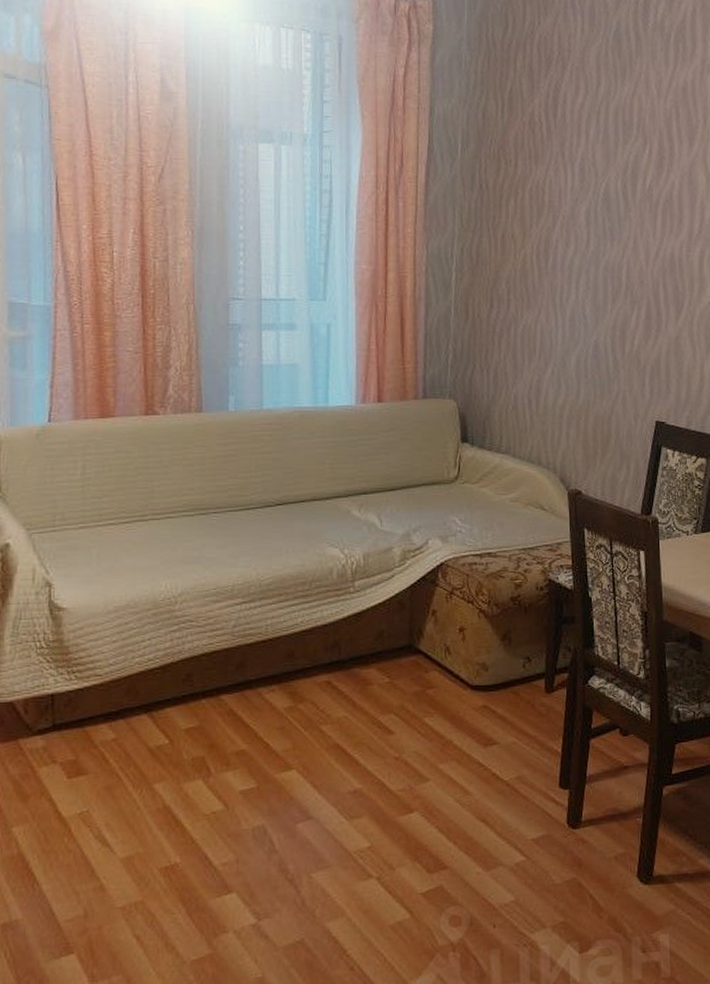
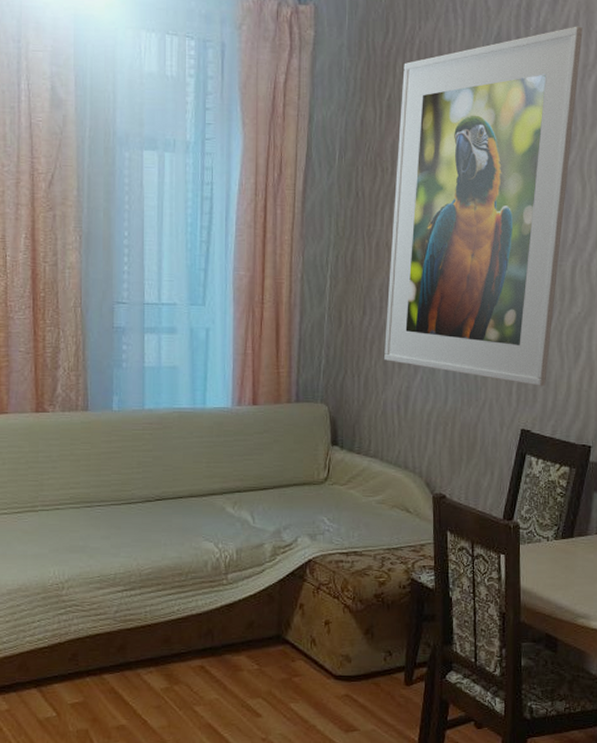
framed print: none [513,22,700,377] -> present [384,26,583,386]

